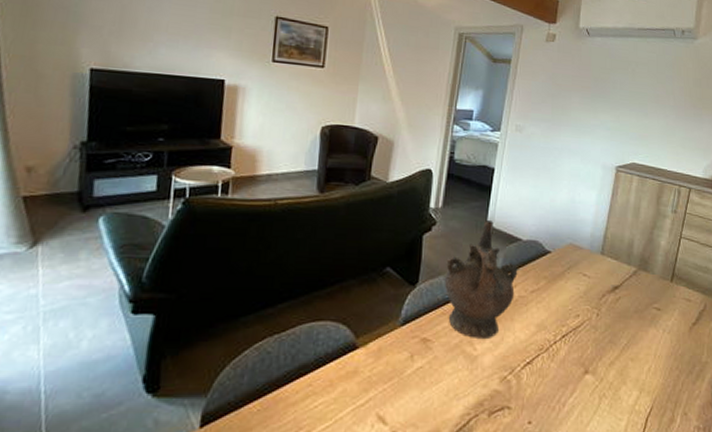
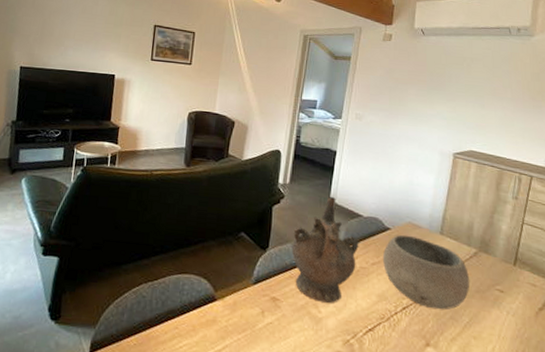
bowl: none [542,257,629,335] -> present [382,234,470,310]

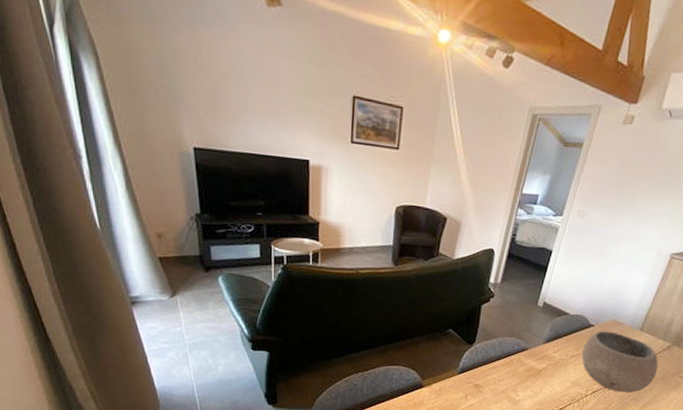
ceremonial vessel: present [291,196,359,303] -> none [497,295,563,389]

